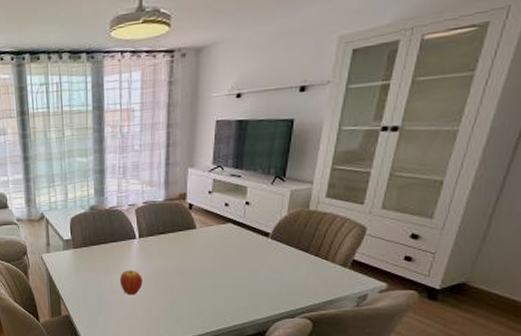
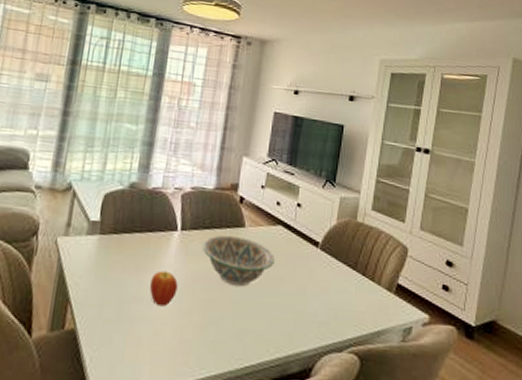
decorative bowl: none [159,236,226,276] -> present [202,235,275,287]

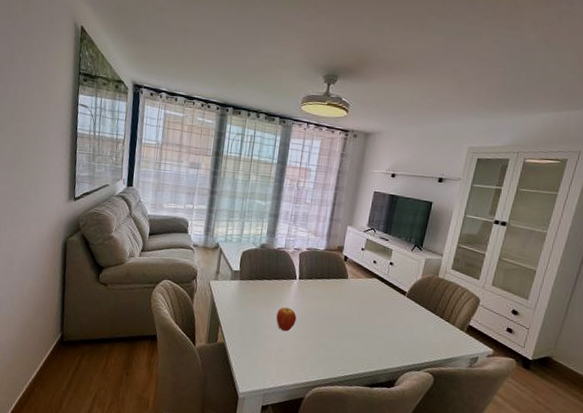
decorative bowl: present [202,235,275,287] -> none [315,283,370,321]

